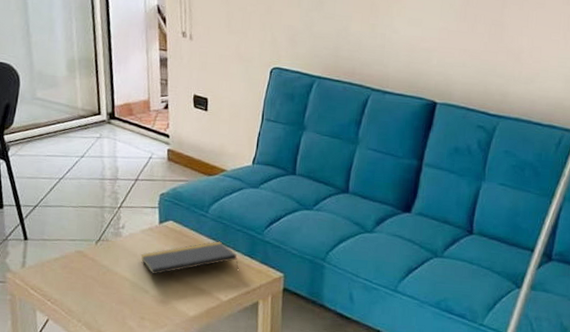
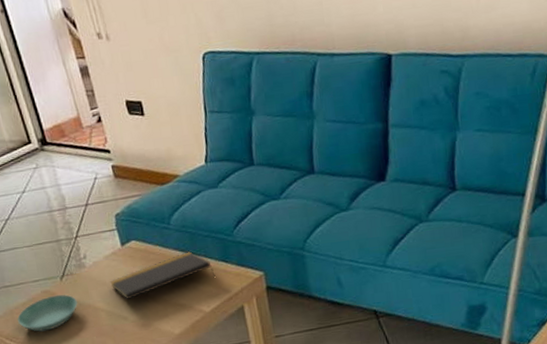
saucer: none [46,257,106,289] -> present [16,294,78,332]

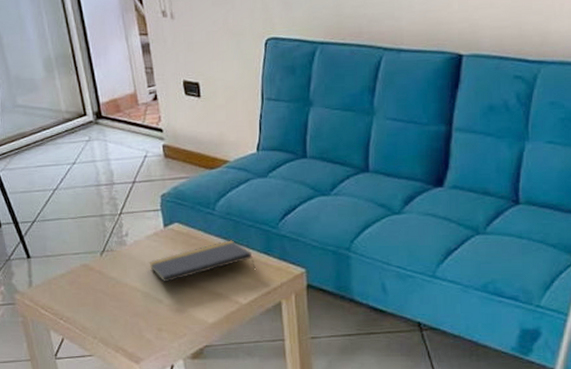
saucer: present [16,294,78,332] -> none [54,270,114,305]

